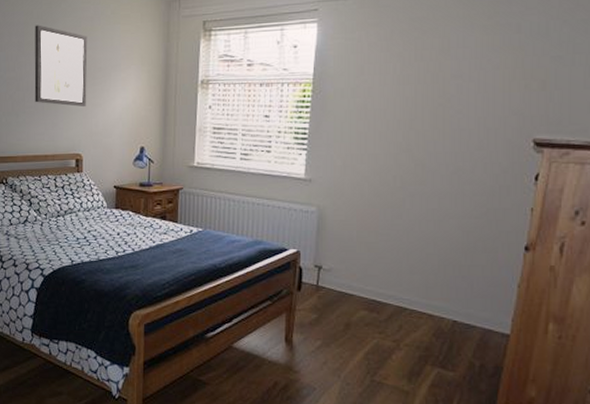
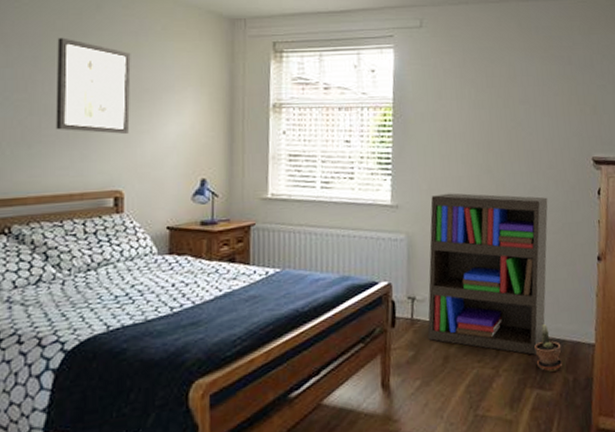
bookshelf: none [331,170,473,335] -> present [427,193,548,355]
potted plant: none [440,308,470,354] -> present [534,324,563,372]

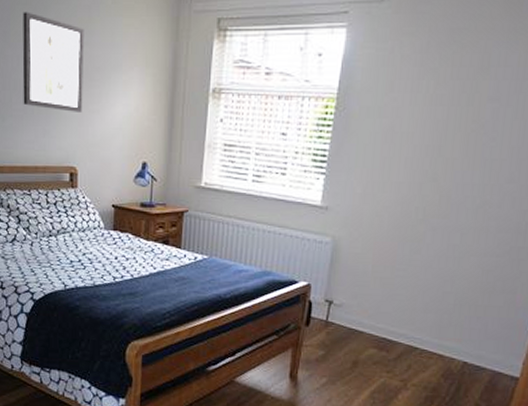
bookshelf: present [427,193,548,355] -> none [339,199,499,376]
potted plant: present [534,324,563,372] -> none [448,349,480,396]

